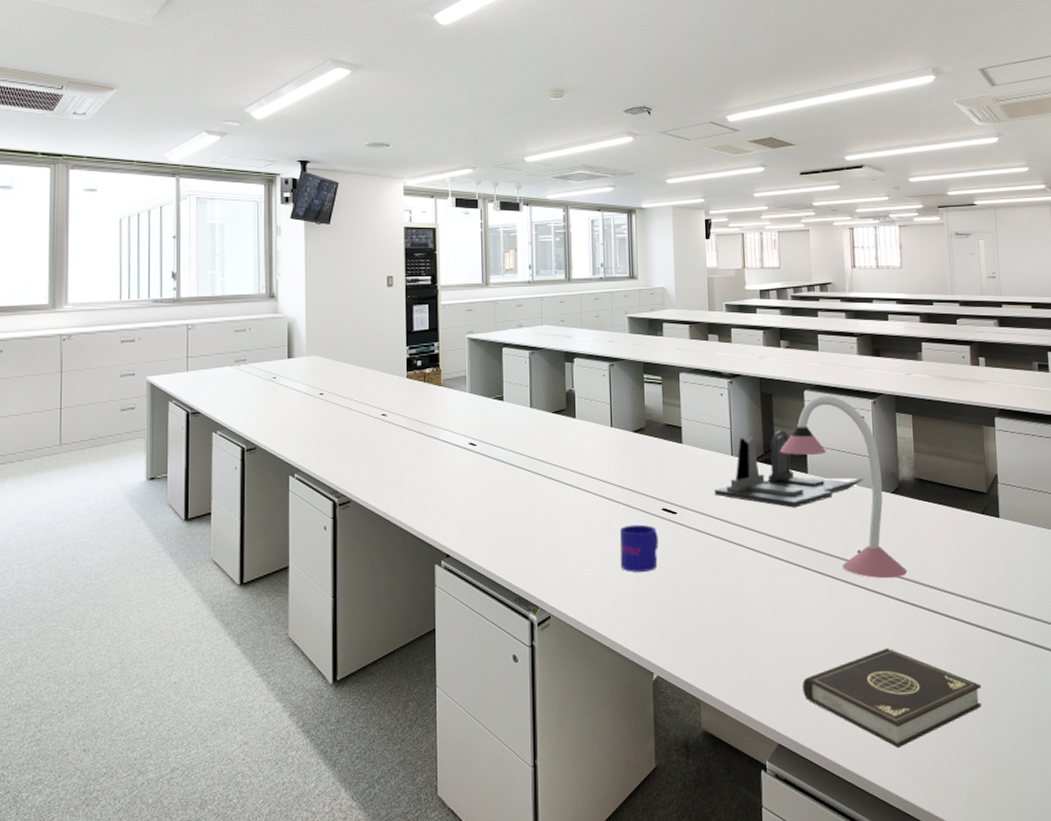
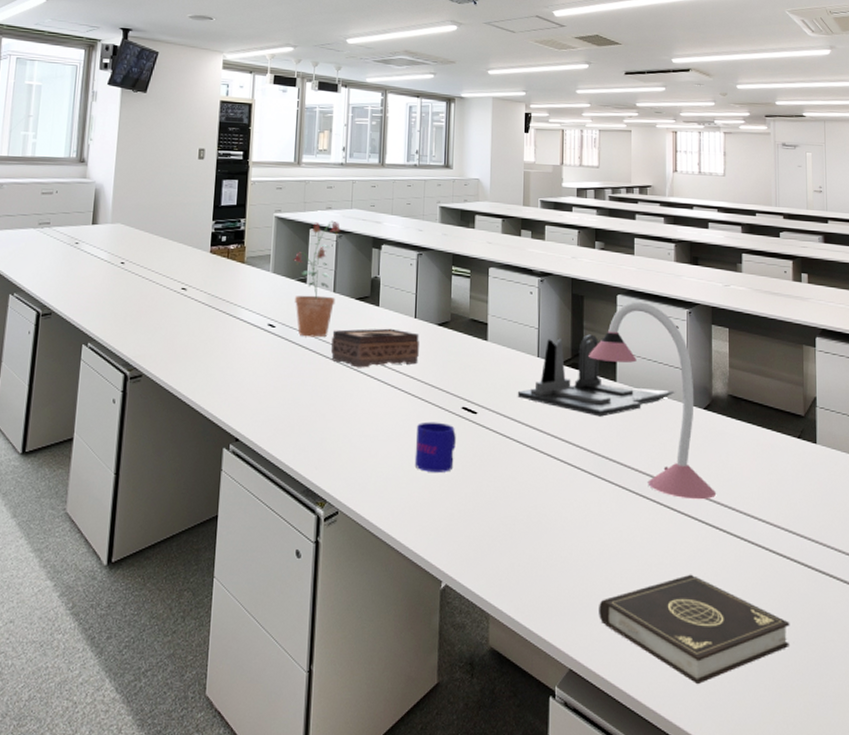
potted plant: none [489,338,533,453] -> present [293,220,341,338]
tissue box: none [532,438,617,479] -> present [331,328,419,368]

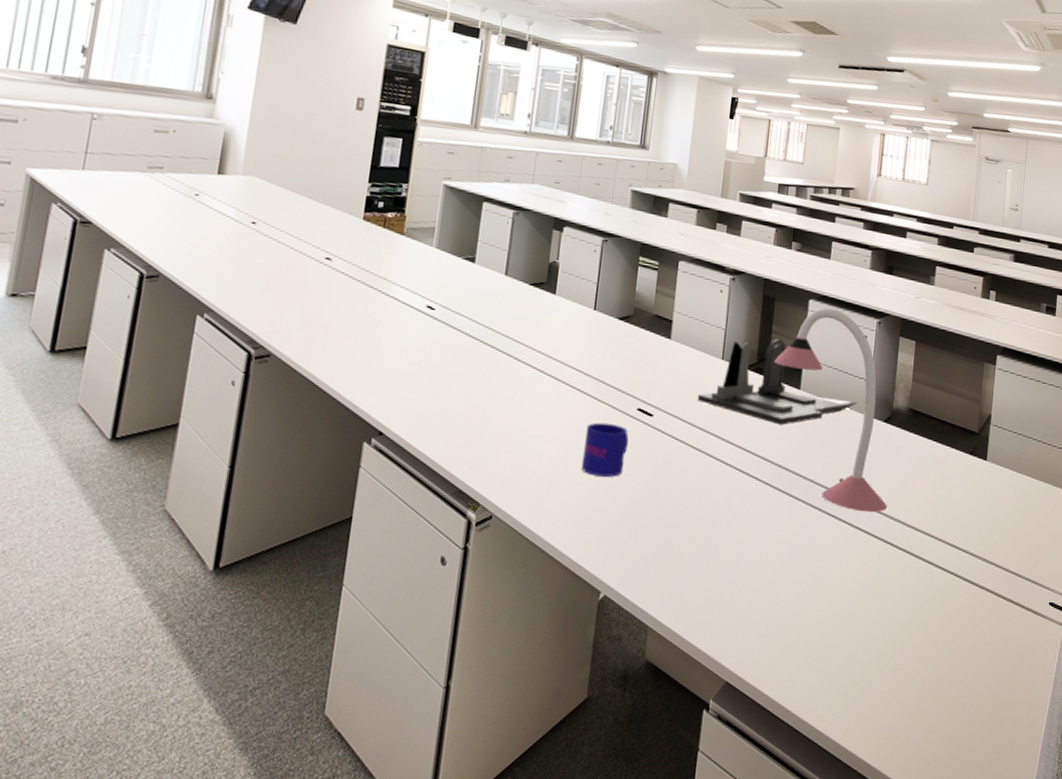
potted plant: present [293,220,341,338] -> none [460,194,519,325]
tissue box: present [331,328,419,368] -> none [497,317,598,361]
book: present [599,574,790,685] -> none [760,586,944,696]

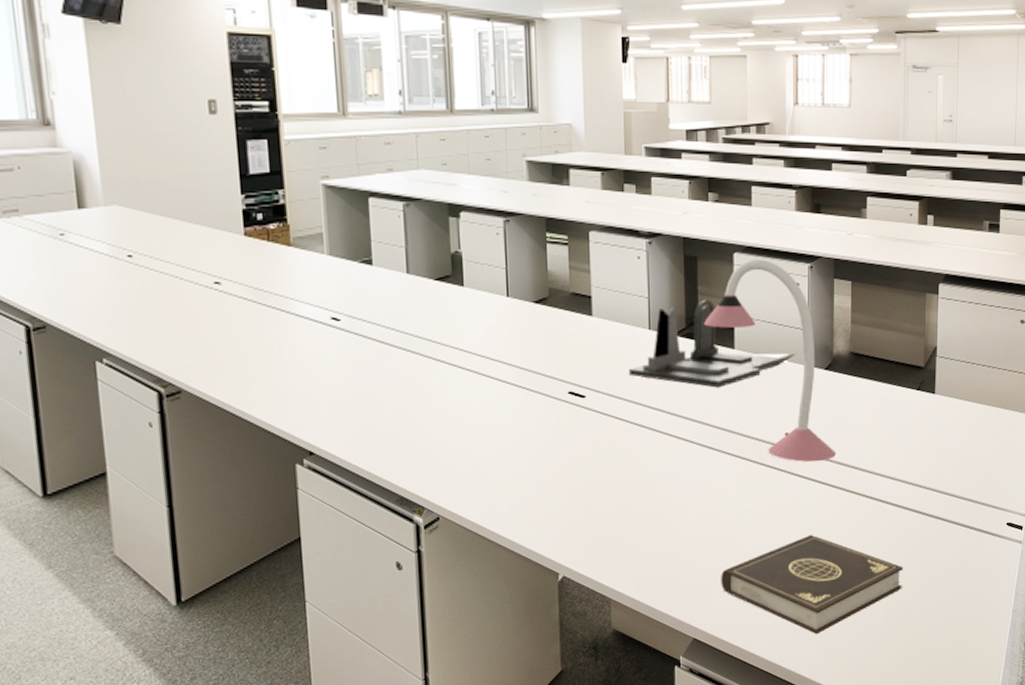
mug: present [581,422,629,477] -> none [519,410,564,465]
book: none [760,586,944,696] -> present [721,534,904,635]

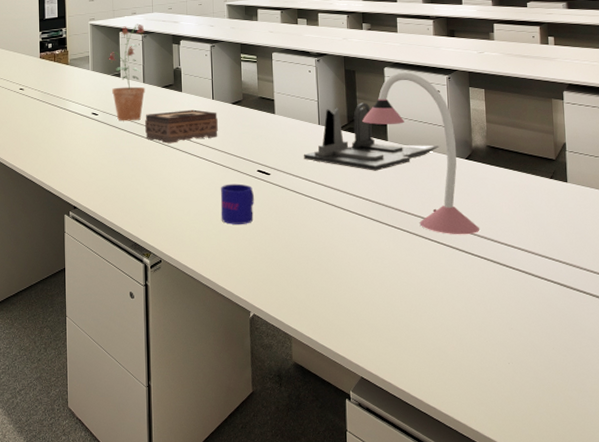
potted plant: none [352,185,411,329] -> present [108,23,145,121]
tissue box: none [411,311,515,359] -> present [145,109,218,144]
mug: none [519,410,564,465] -> present [220,183,254,224]
book: present [721,534,904,635] -> none [383,296,550,386]

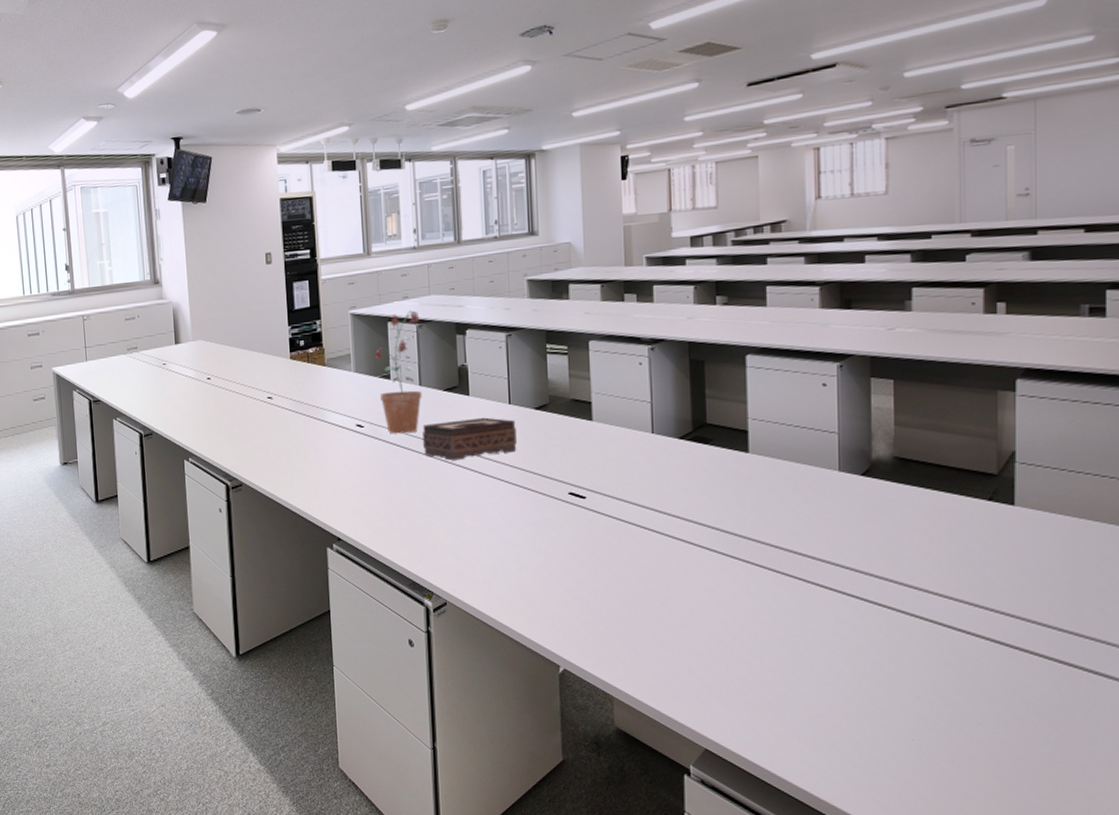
mug: present [220,183,254,224] -> none [520,509,565,560]
desk organizer: present [303,102,441,171] -> none [630,403,825,492]
desk lamp: present [362,72,479,235] -> none [713,360,877,575]

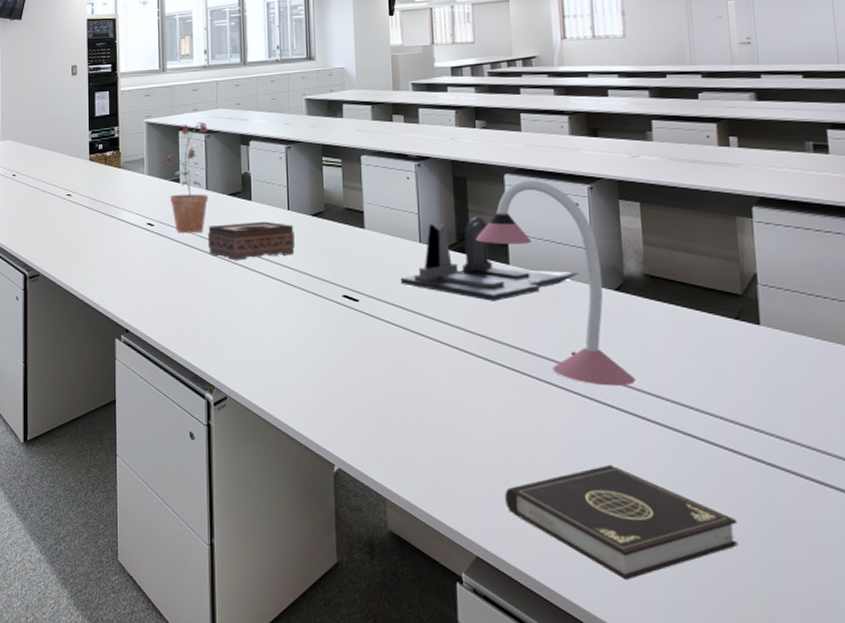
desk organizer: none [630,403,825,492] -> present [400,217,581,301]
desk lamp: none [713,360,877,575] -> present [476,180,635,387]
book: none [736,654,975,766] -> present [505,464,738,581]

